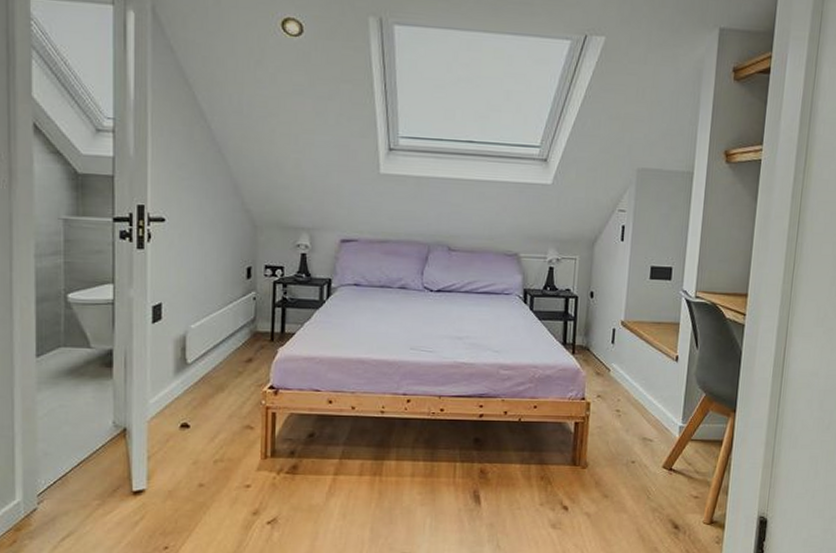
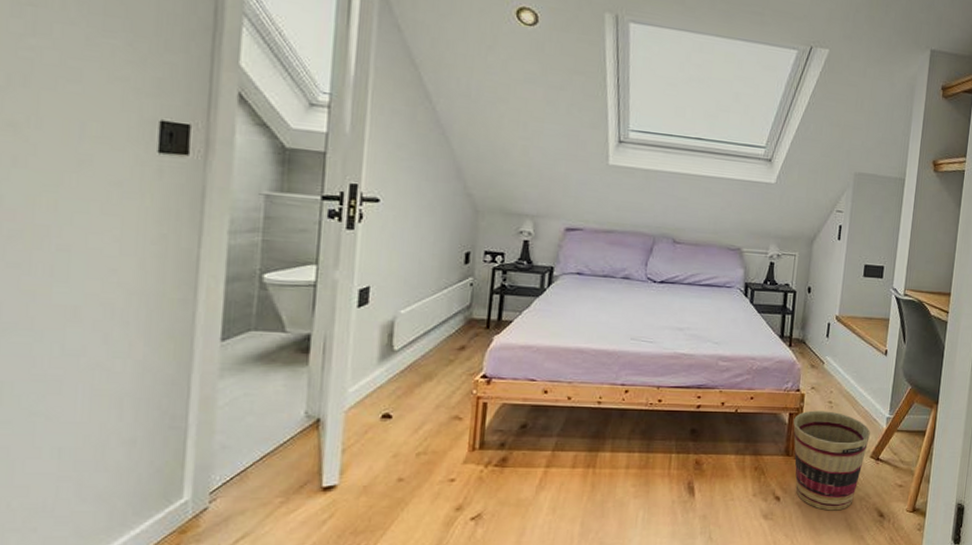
basket: none [579,419,662,522] -> present [793,410,870,511]

